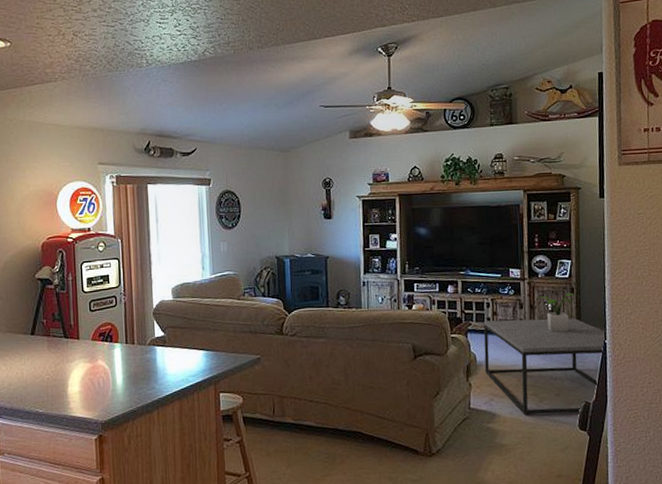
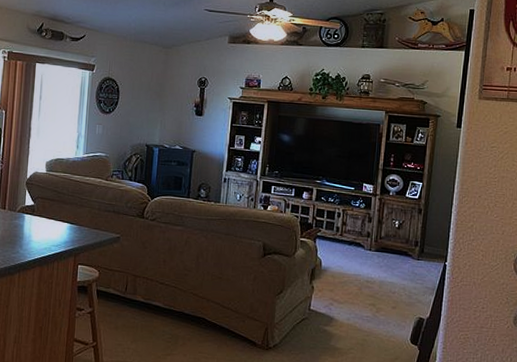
coffee table: present [483,318,606,415] -> none [328,229,447,328]
potted plant: present [536,292,582,333] -> none [384,213,428,250]

